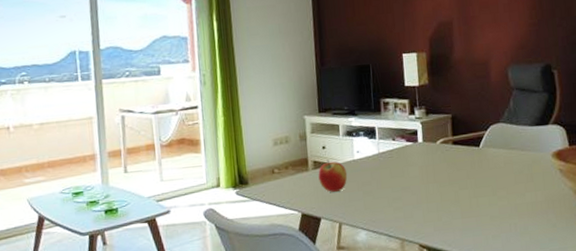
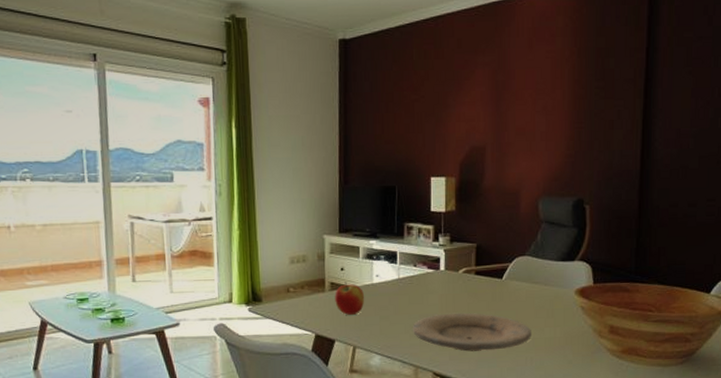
plate: none [396,182,513,222] -> present [413,312,531,352]

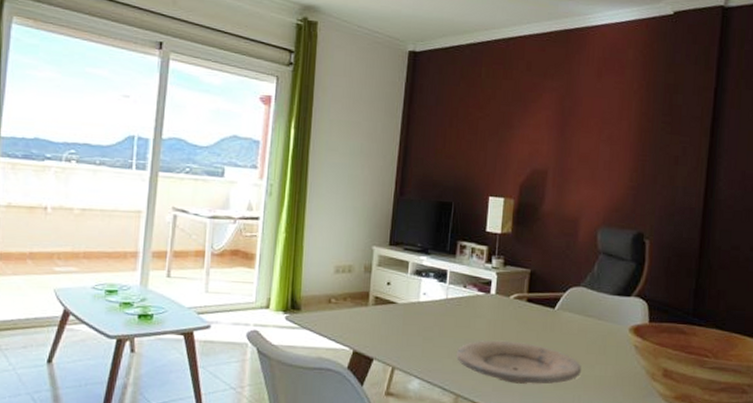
apple: present [335,282,365,315] -> none [377,297,410,333]

